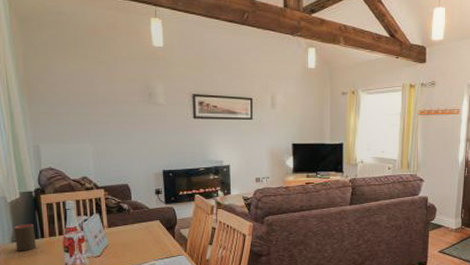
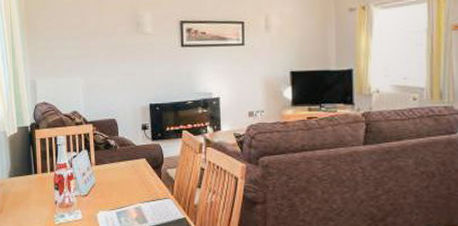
cup: present [14,223,36,251] -> none [11,158,29,187]

